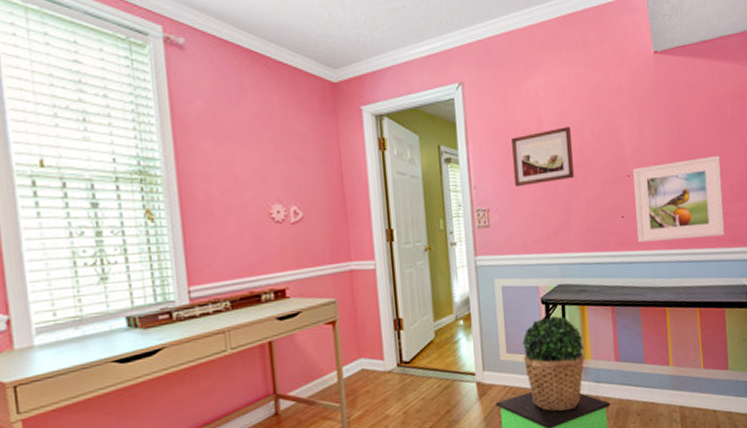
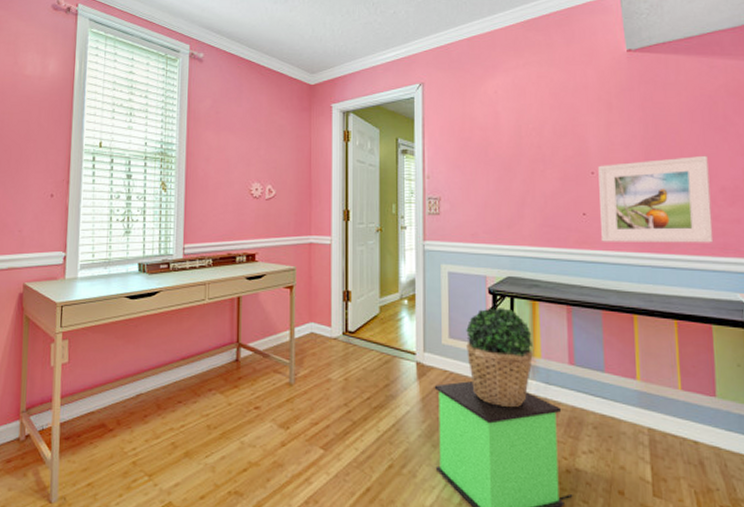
wall art: present [512,127,574,187] -> none [467,123,531,179]

